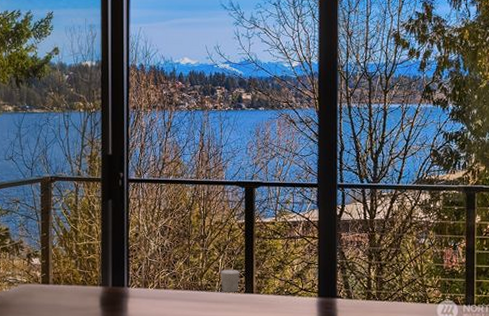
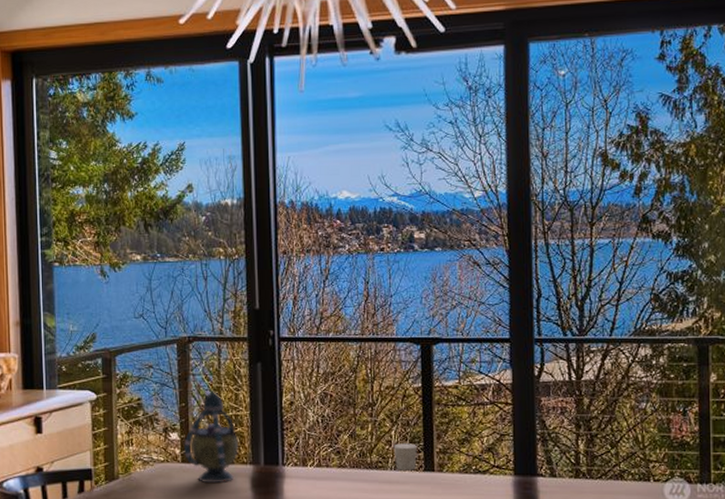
teapot: none [43,223,91,302] -> present [183,390,239,484]

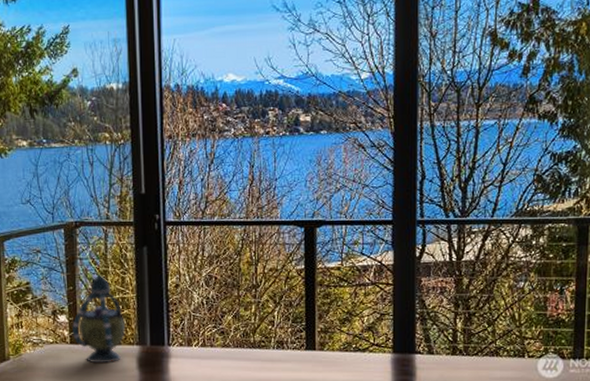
candle: present [393,443,417,472] -> none [276,323,299,350]

